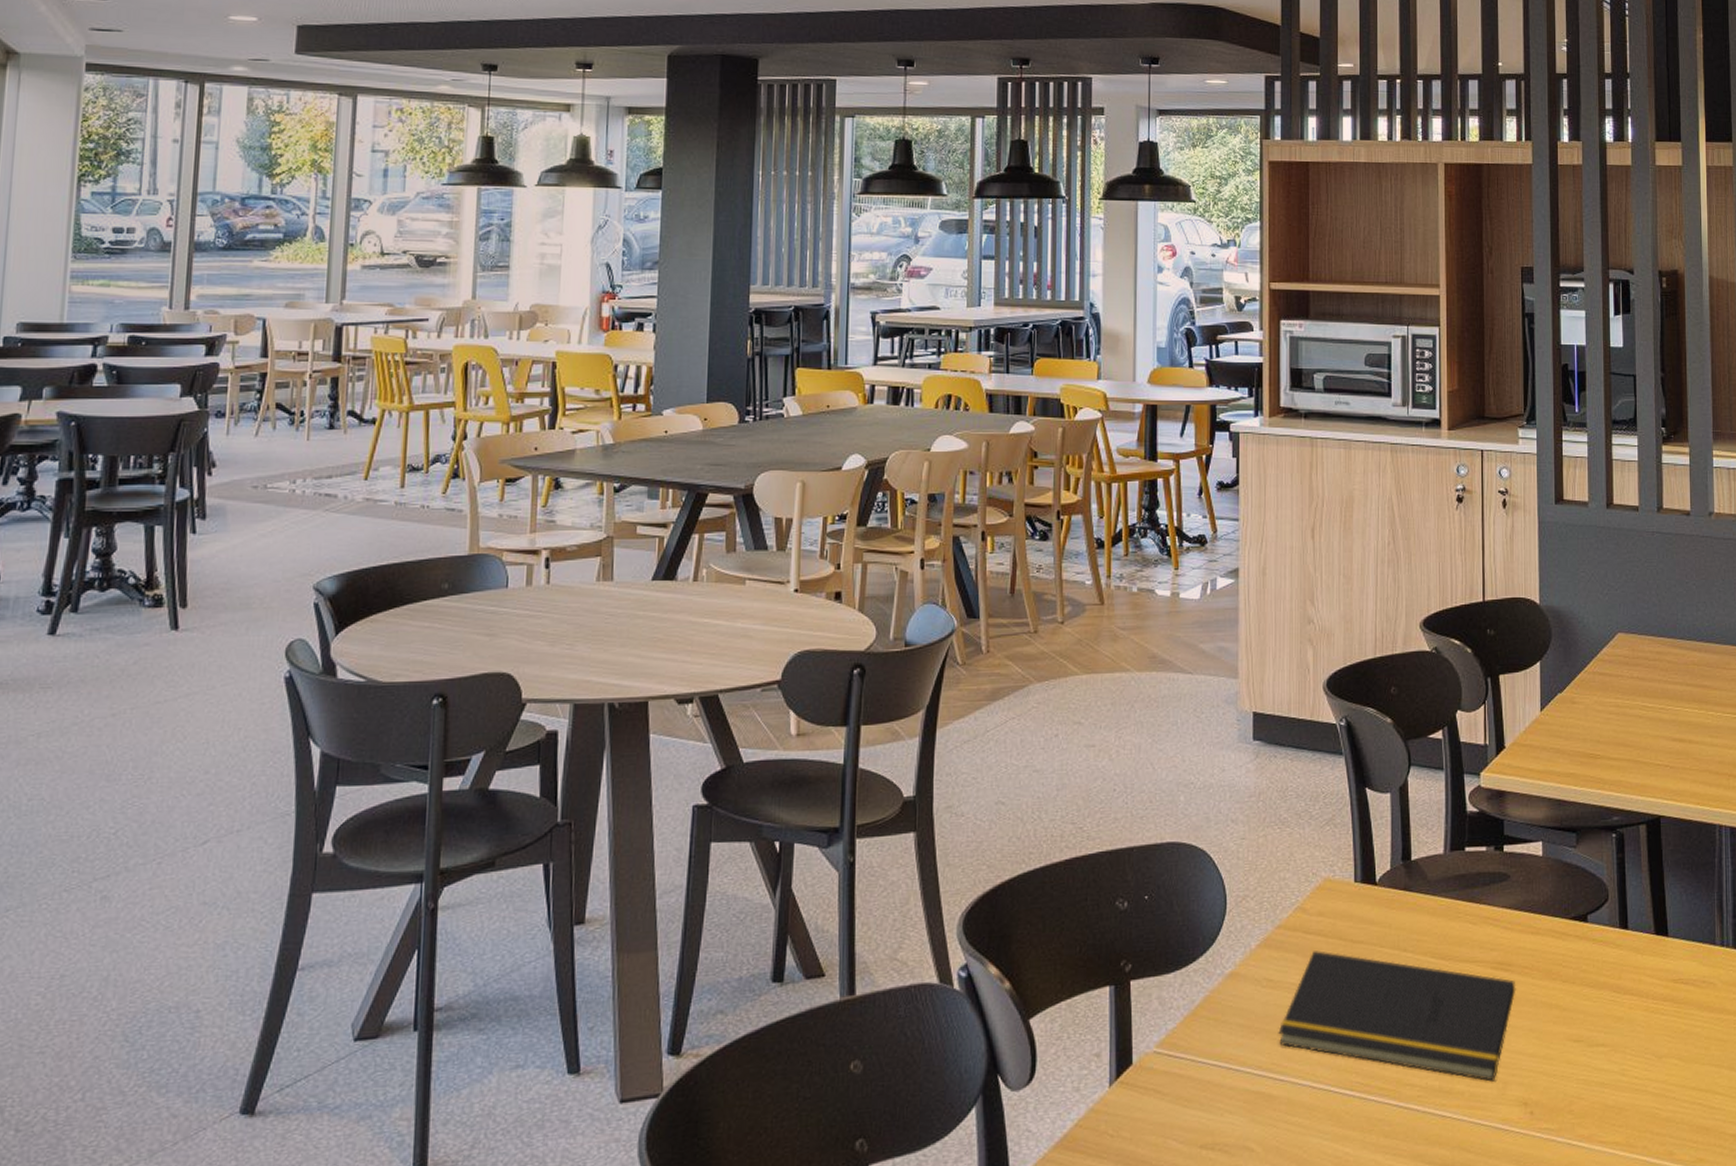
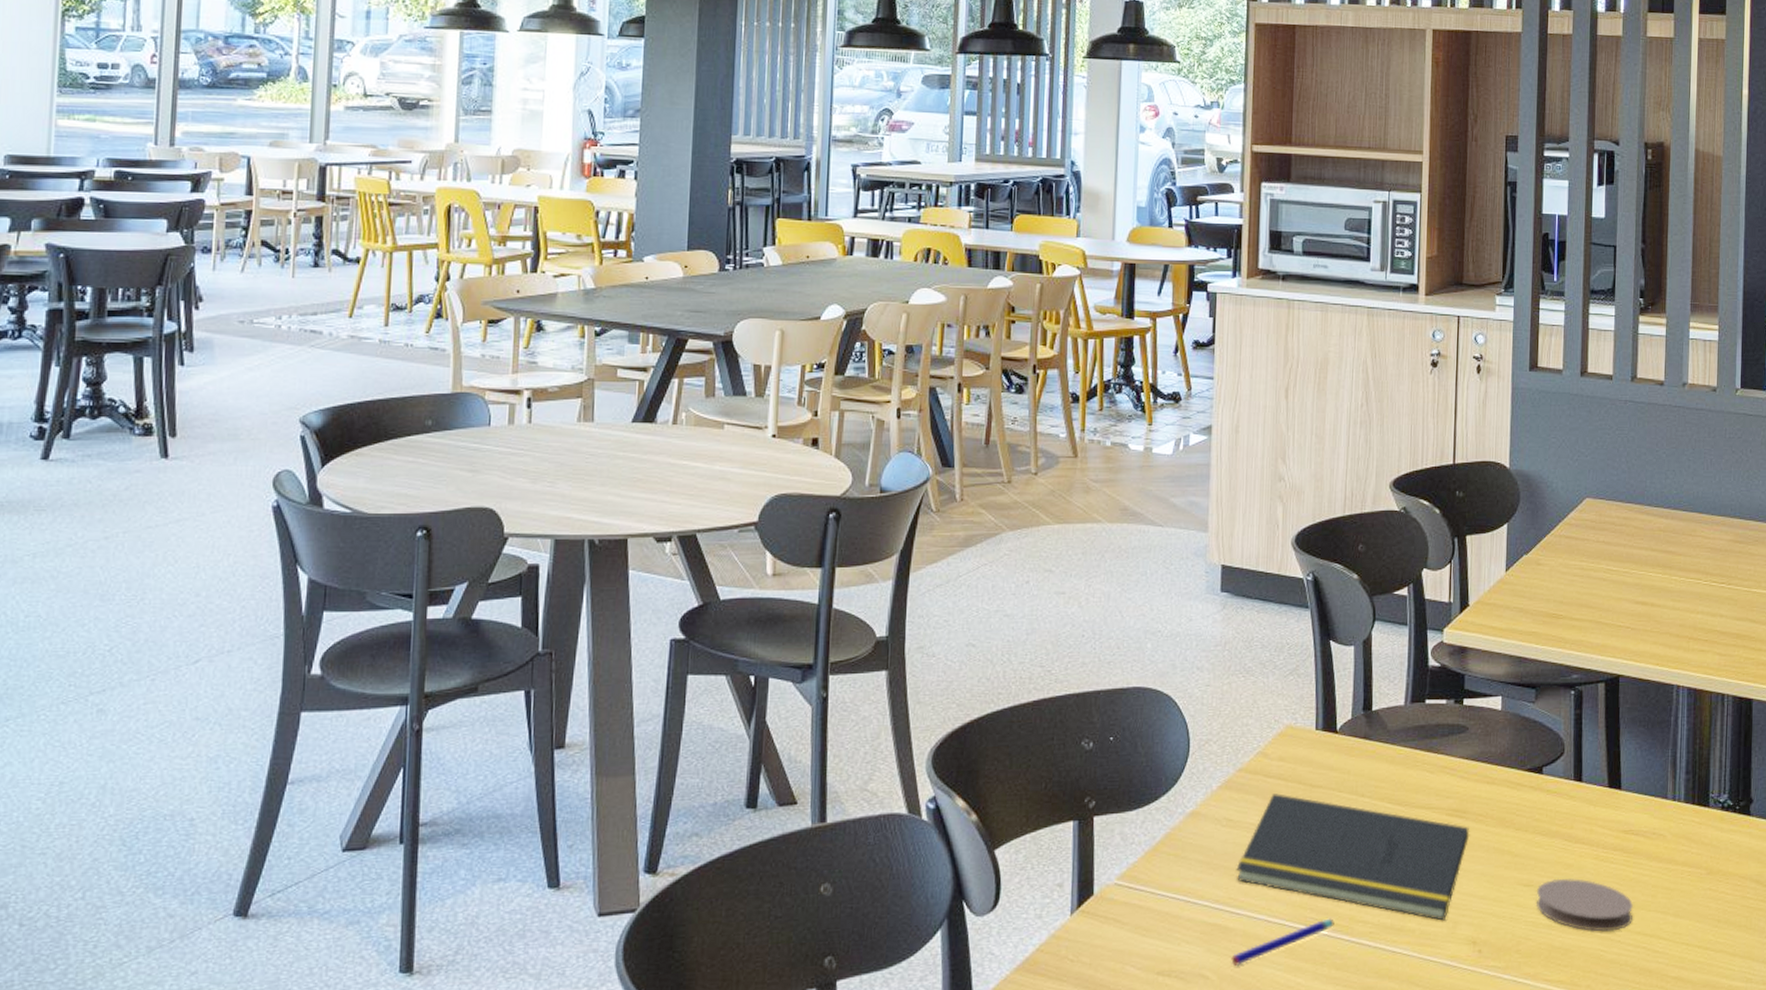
pen: none [1276,1082,1381,1136] -> present [1231,918,1334,966]
coaster: none [1588,1032,1686,1088] -> present [1537,878,1633,932]

